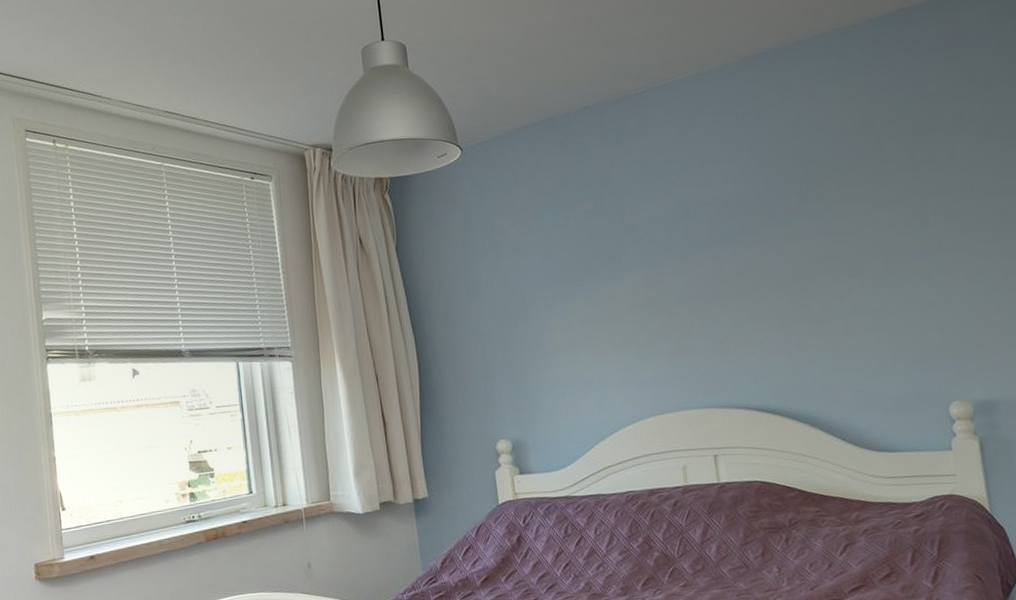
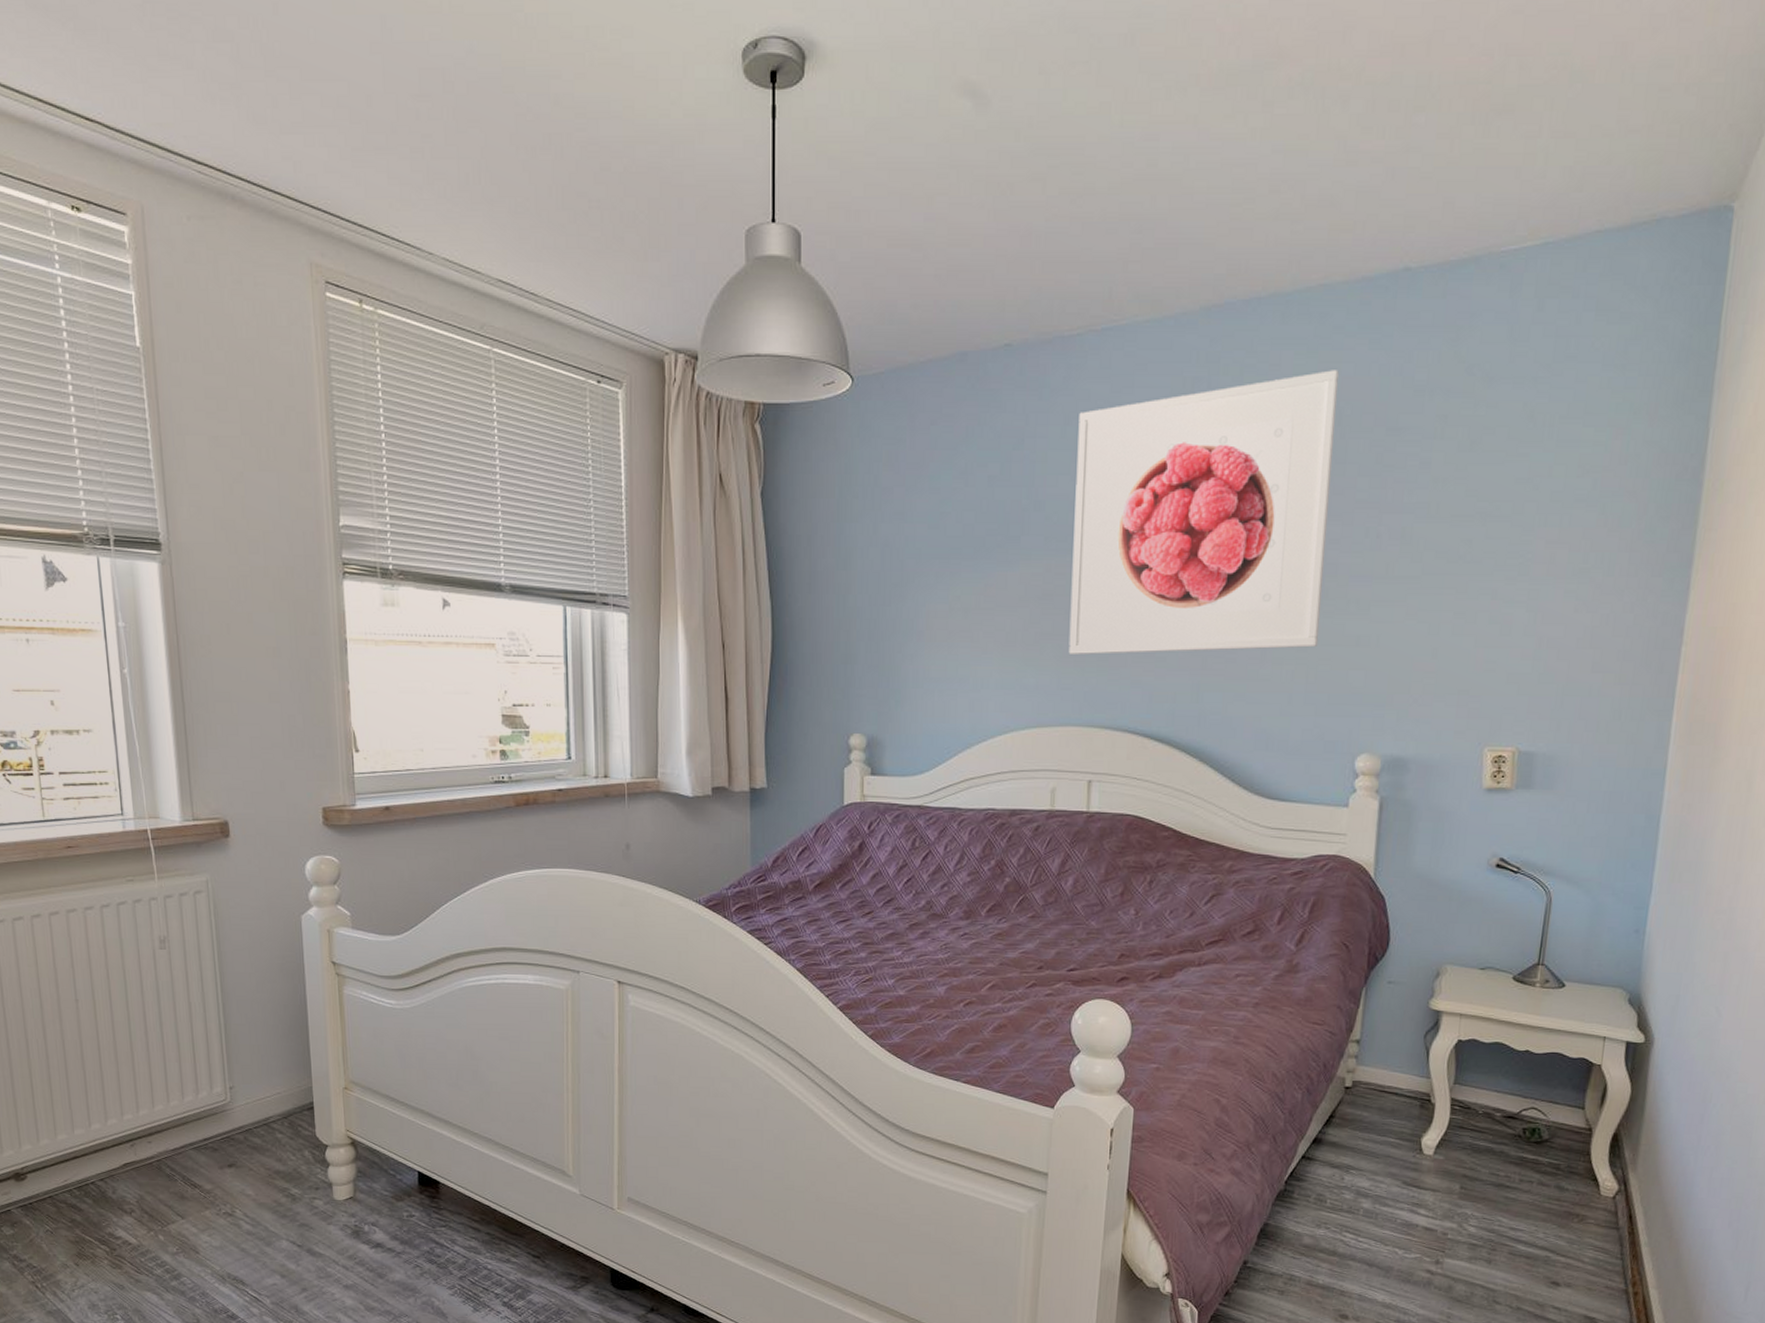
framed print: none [654,92,894,348] -> present [1068,370,1339,654]

